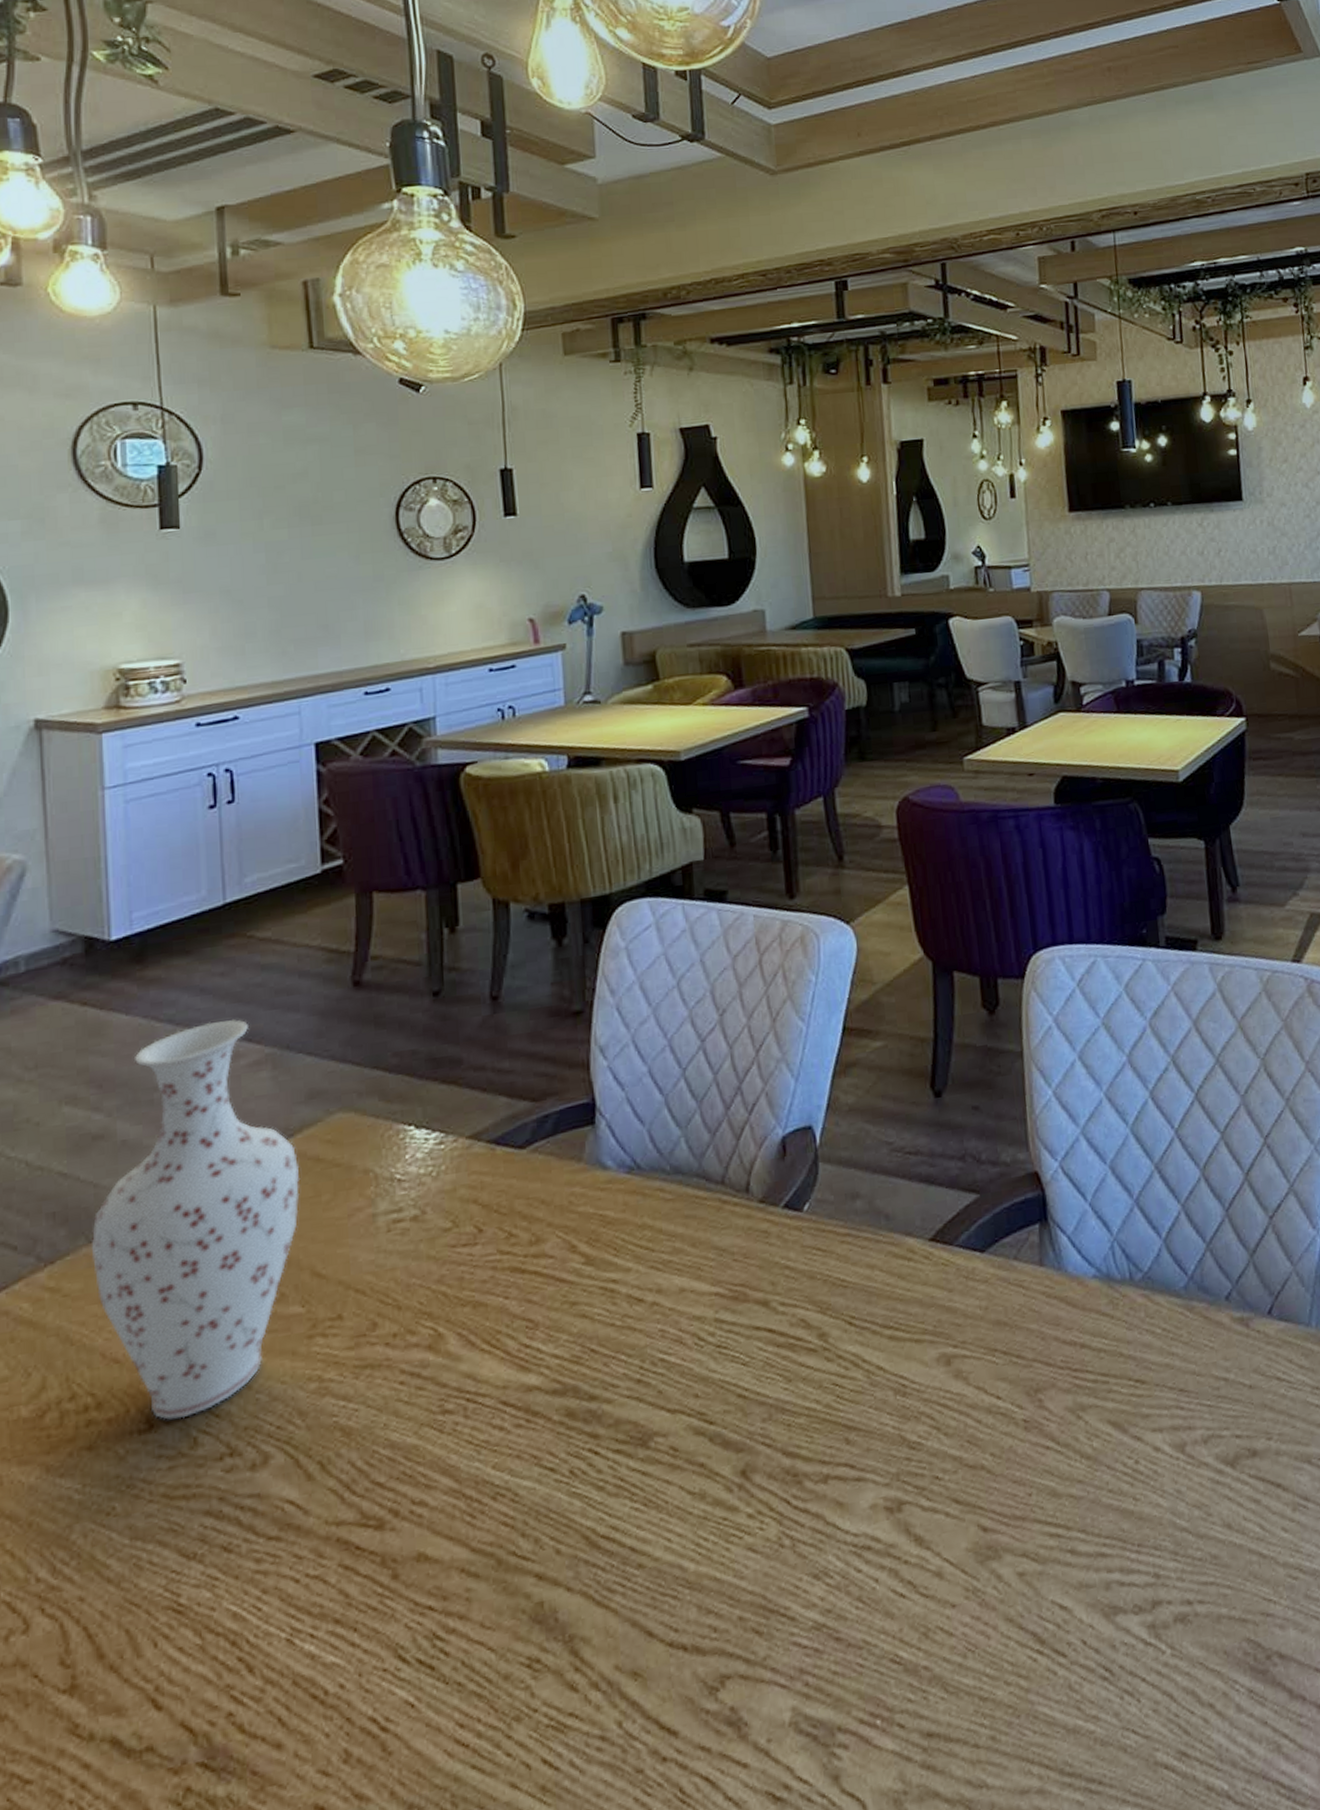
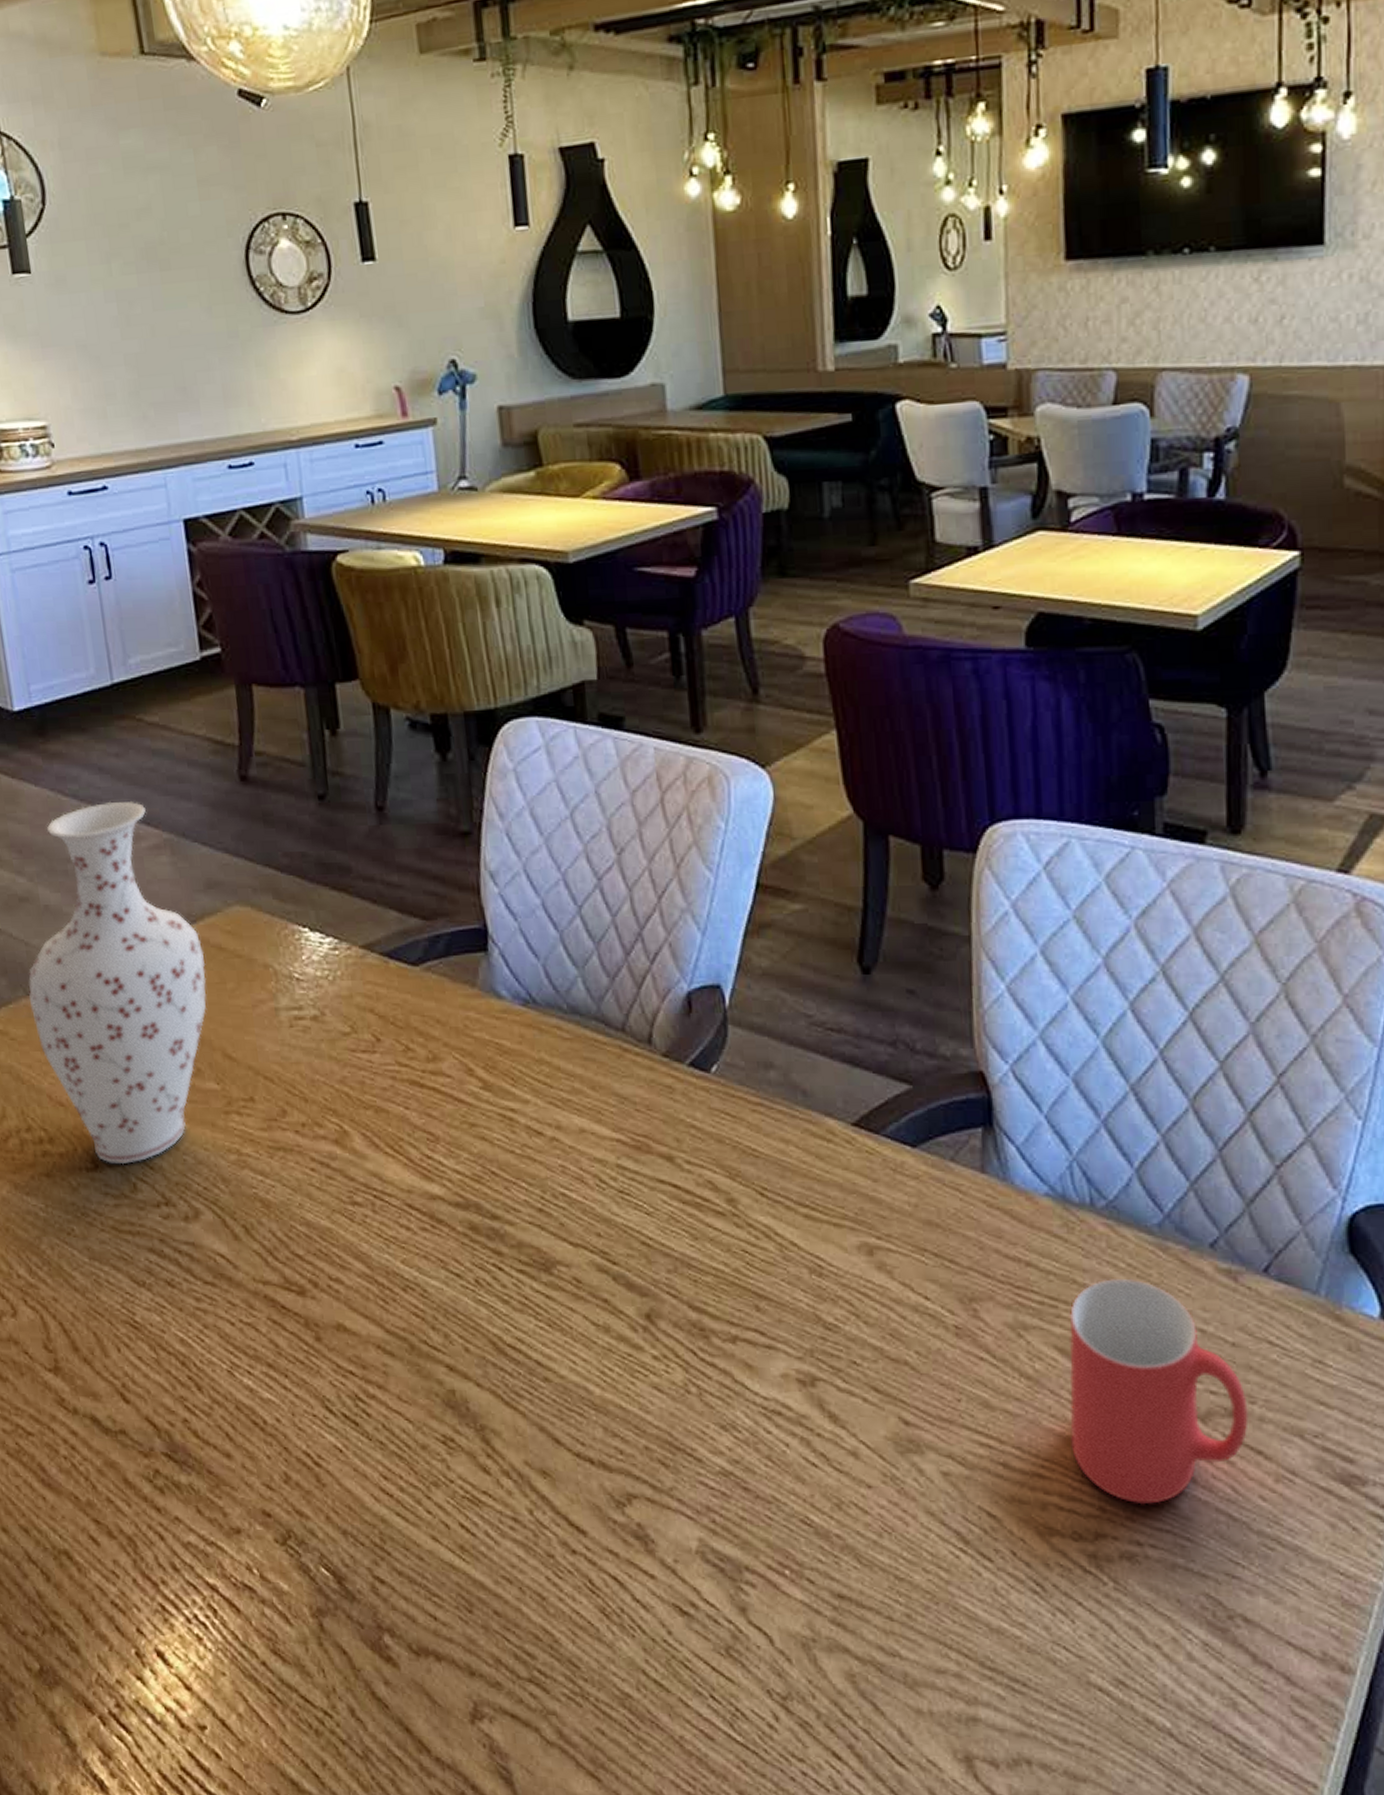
mug: none [1118,1342,1268,1562] -> present [1068,1279,1249,1505]

